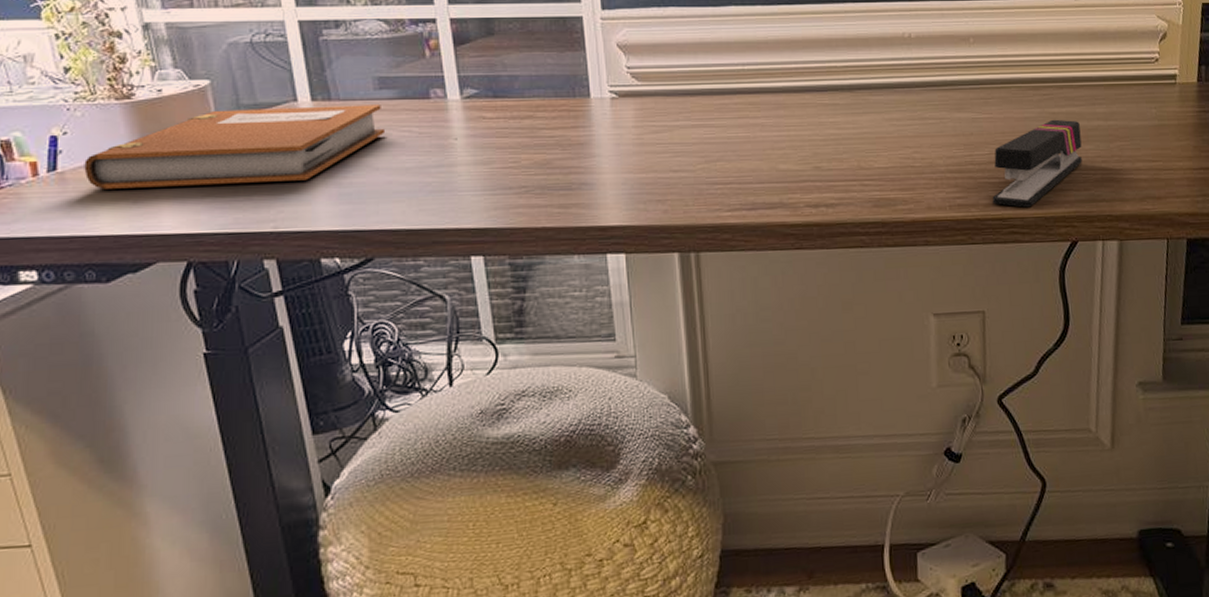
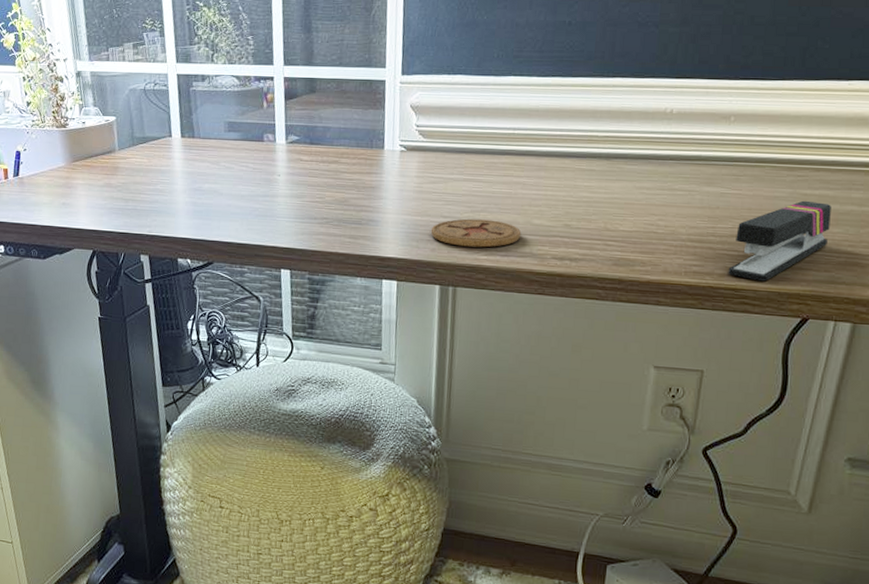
notebook: present [84,105,386,189] -> none [35,140,230,198]
coaster: none [659,169,768,204] -> present [430,218,522,248]

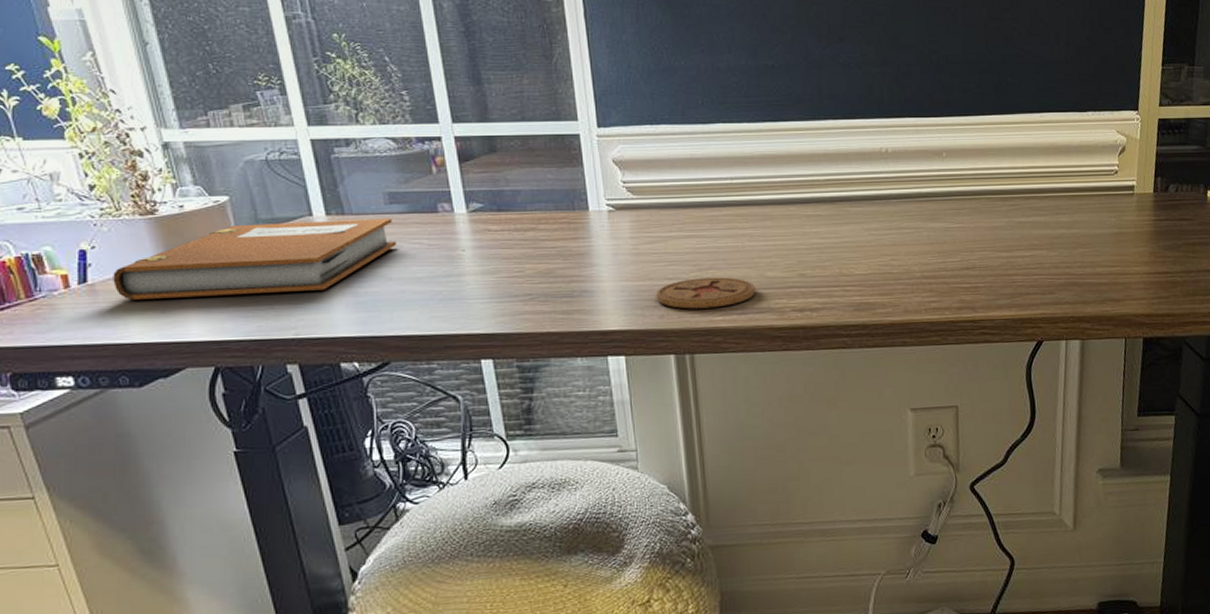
notebook: none [35,140,230,198] -> present [113,218,397,300]
stapler: present [728,200,831,282] -> none [964,228,1047,310]

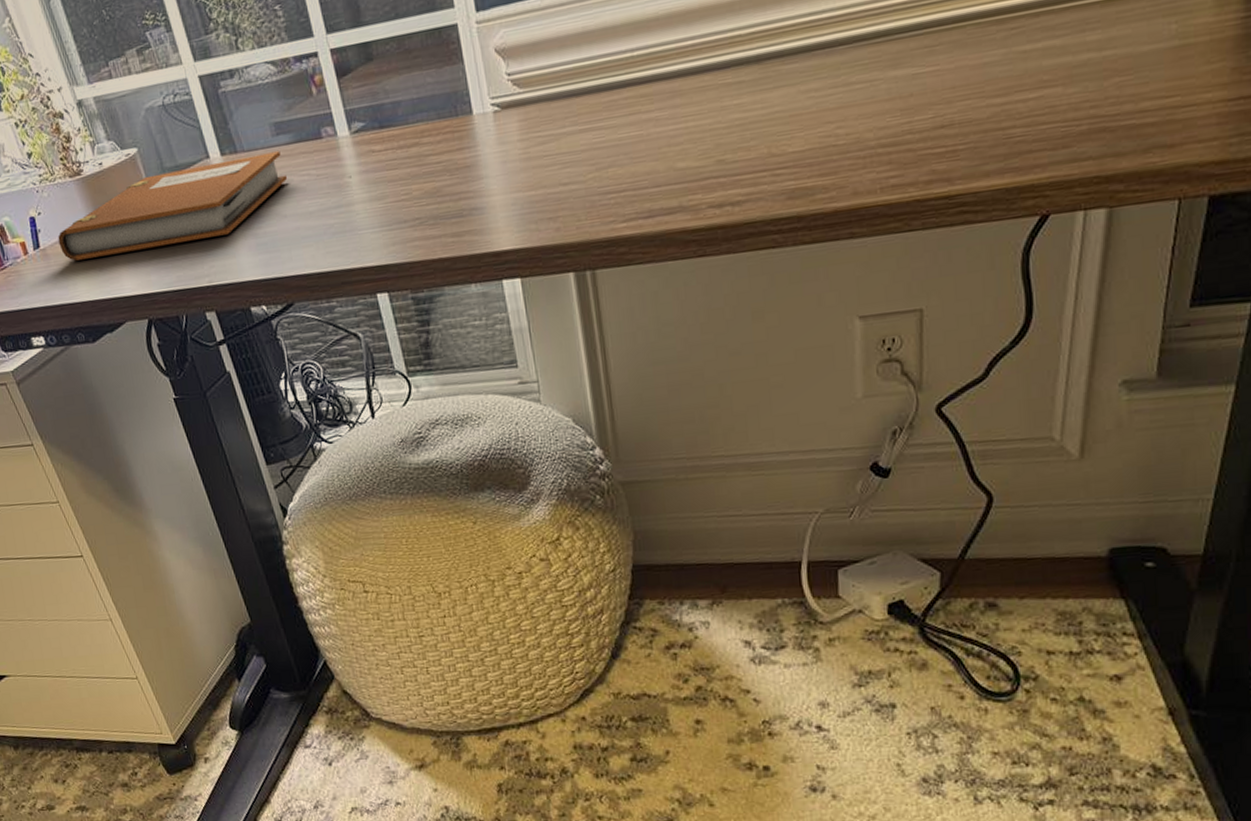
coaster: present [655,277,756,309] -> none [550,174,665,218]

